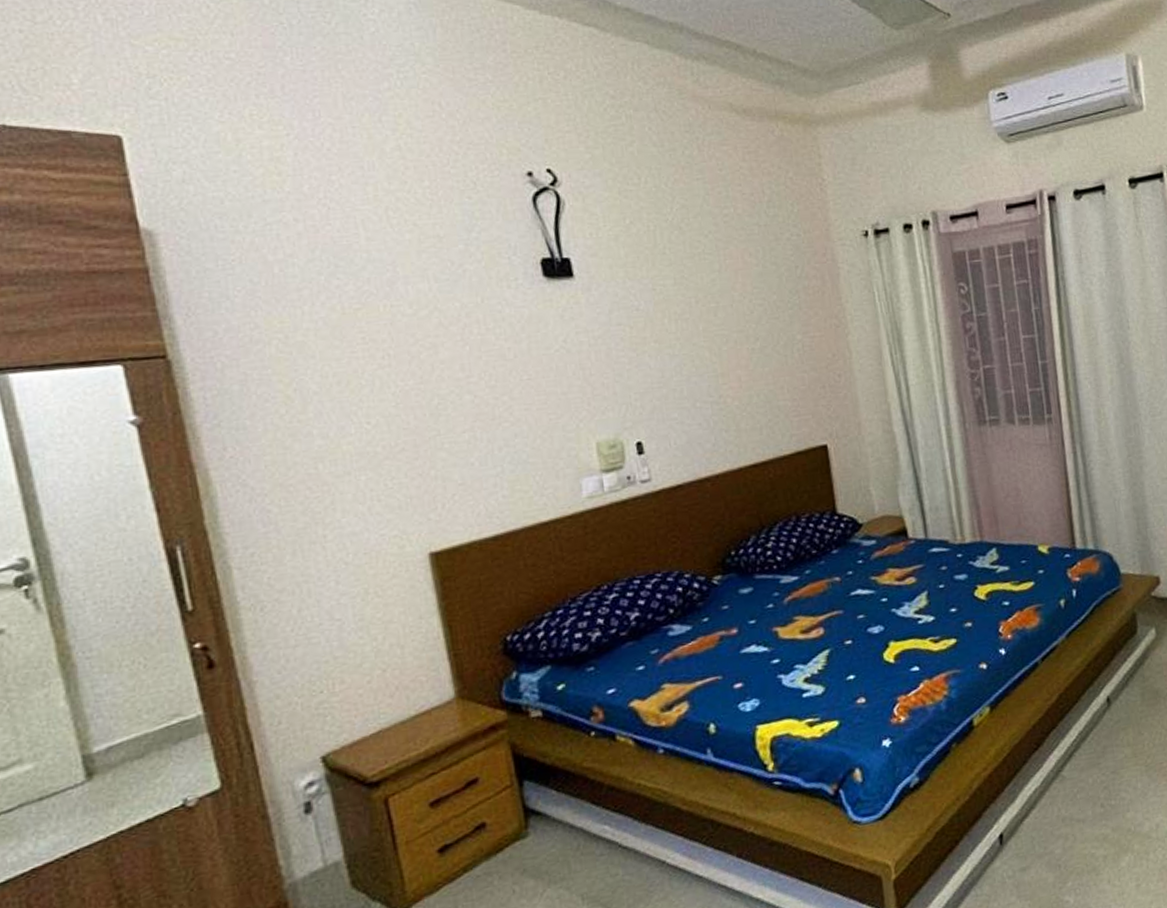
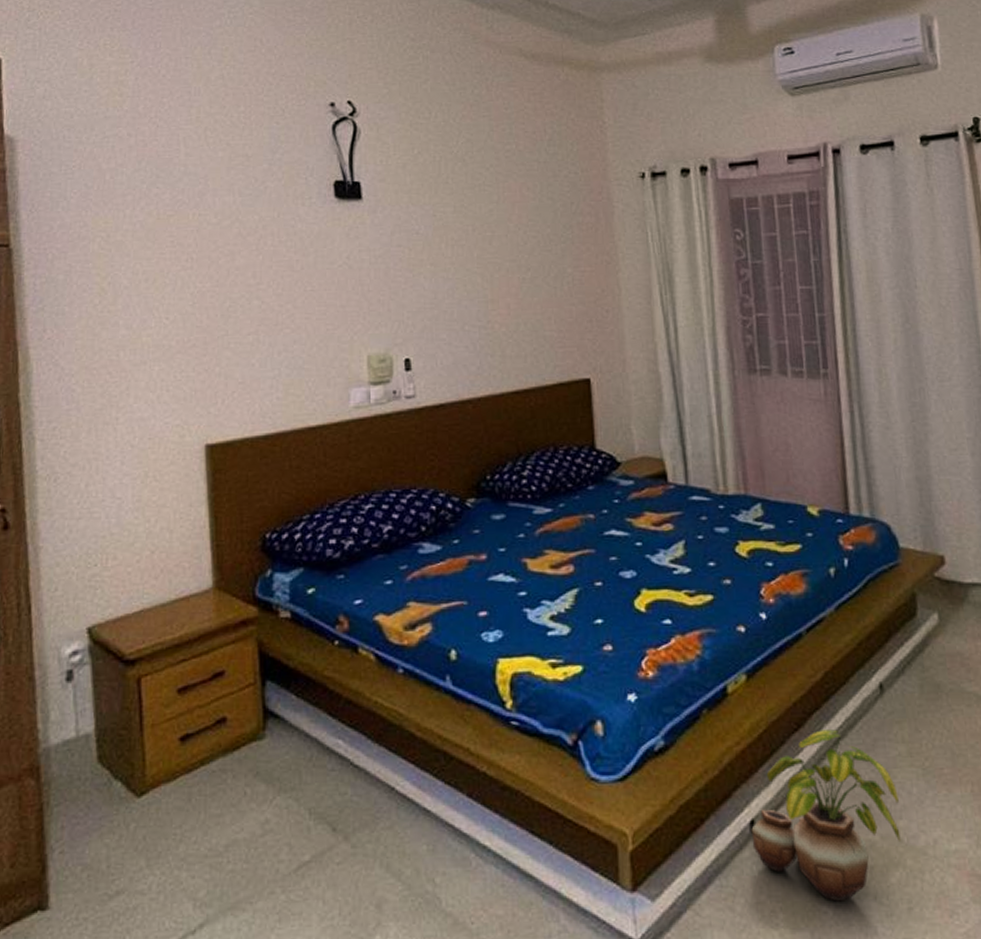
potted plant: none [1000,743,1129,891] -> present [751,729,901,902]

